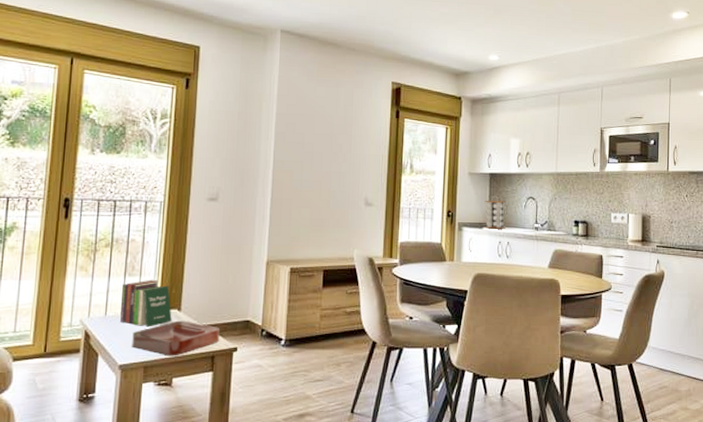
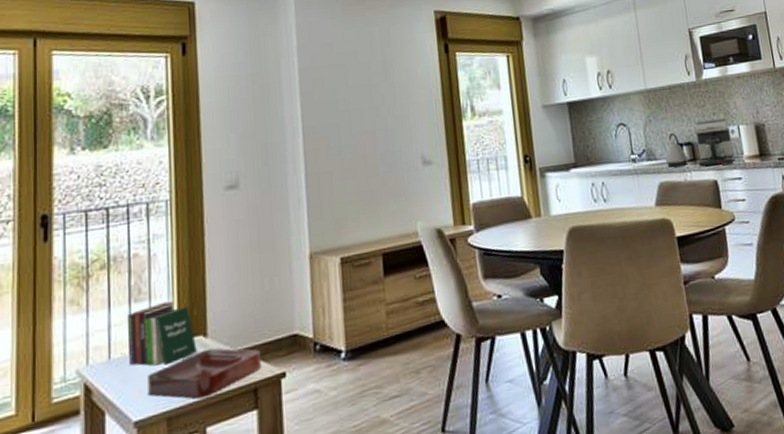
spice rack: present [484,195,506,229] -> none [567,128,597,170]
kettle: none [562,212,582,240] -> present [665,133,689,168]
coffee maker: none [589,205,621,245] -> present [693,118,736,167]

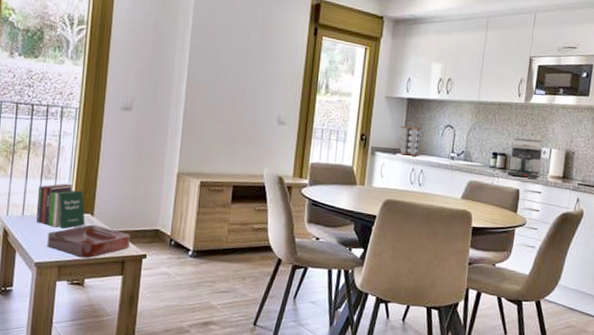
spice rack: none [567,128,597,170] -> present [398,121,422,156]
kettle: present [665,133,689,168] -> none [479,143,500,172]

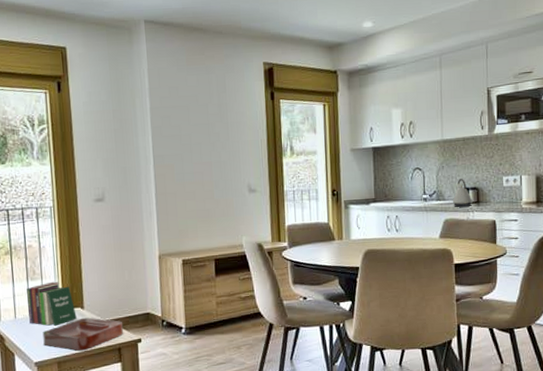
spice rack: present [398,121,422,156] -> none [370,170,393,204]
kettle: none [479,143,500,172] -> present [452,179,473,208]
coffee maker: present [507,138,544,180] -> none [481,169,514,209]

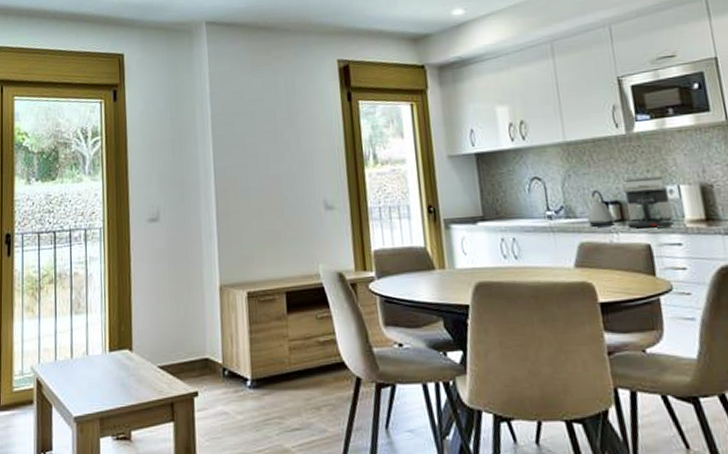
books: present [26,281,77,326] -> none [70,316,124,372]
decorative tray: present [42,317,124,351] -> none [85,362,178,405]
coffee maker: none [481,169,514,209] -> present [622,176,675,229]

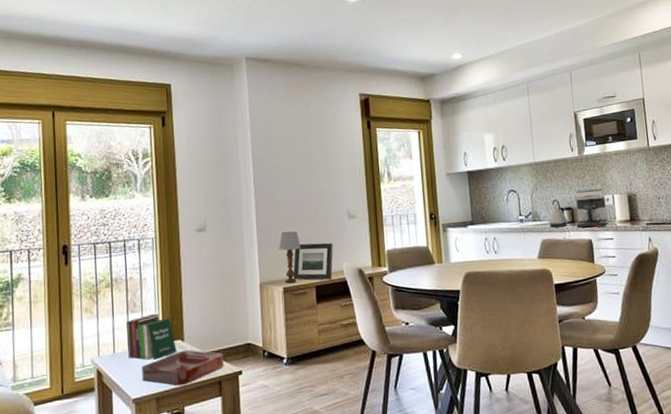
books: none [70,316,124,372] -> present [126,313,177,360]
decorative tray: none [85,362,178,405] -> present [141,349,225,386]
table lamp: none [242,224,269,288] -> present [279,231,301,284]
picture frame: none [259,239,307,285] -> present [293,242,333,280]

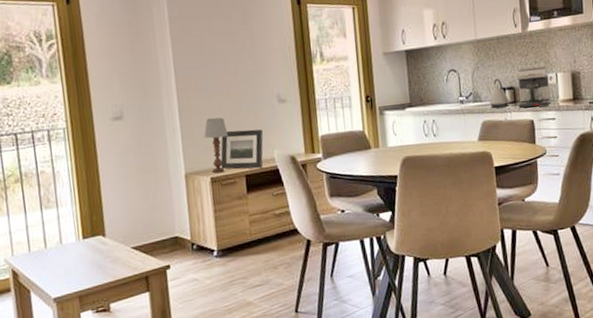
books: present [126,313,177,360] -> none [41,208,98,258]
decorative tray: present [141,349,225,386] -> none [61,245,151,283]

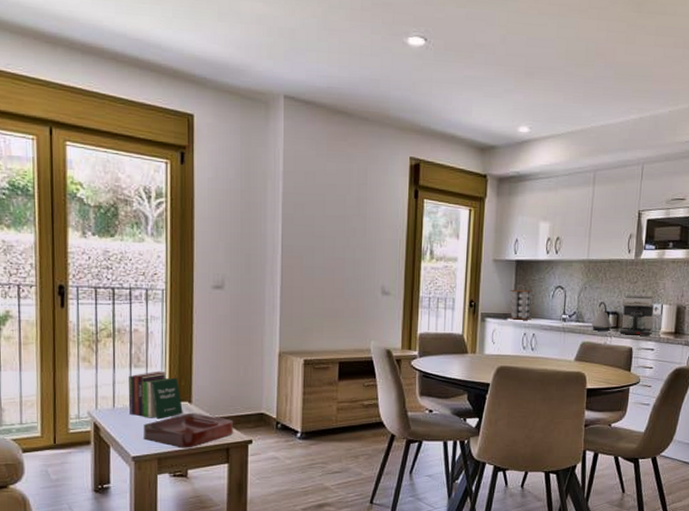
books: none [41,208,98,258] -> present [129,371,183,420]
decorative tray: none [61,245,151,283] -> present [143,413,234,448]
table lamp: present [204,117,229,174] -> none [303,301,328,356]
picture frame: present [221,129,263,170] -> none [316,315,362,357]
spice rack: none [404,73,429,109] -> present [509,284,532,320]

